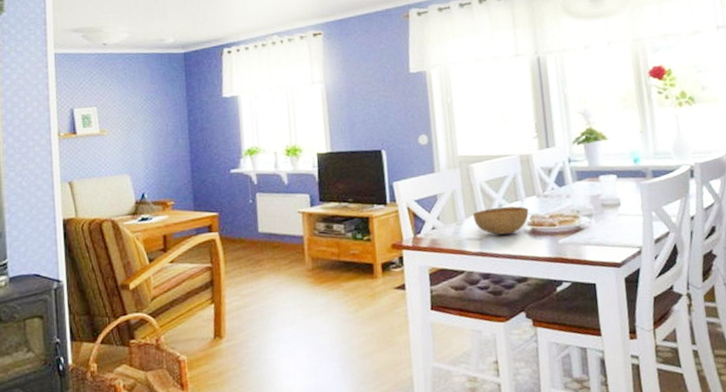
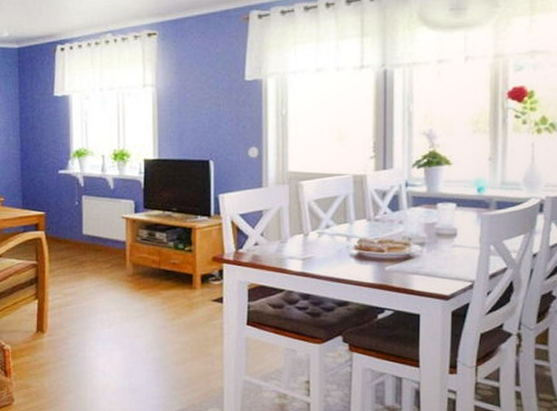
bowl: present [473,206,529,235] -> none [299,227,357,256]

